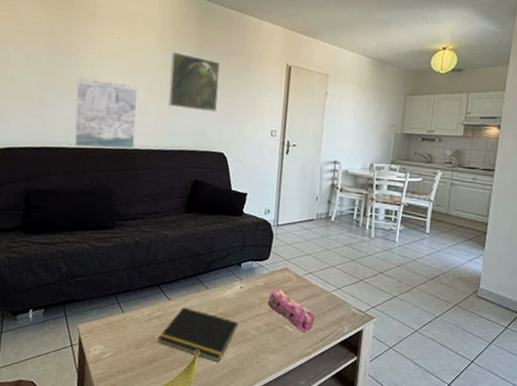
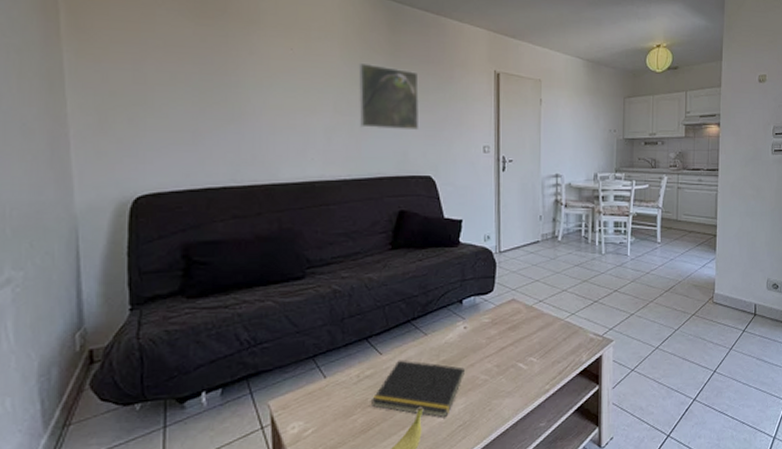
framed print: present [74,76,138,150] -> none [241,98,322,184]
pencil case: present [268,288,315,334] -> none [497,323,549,370]

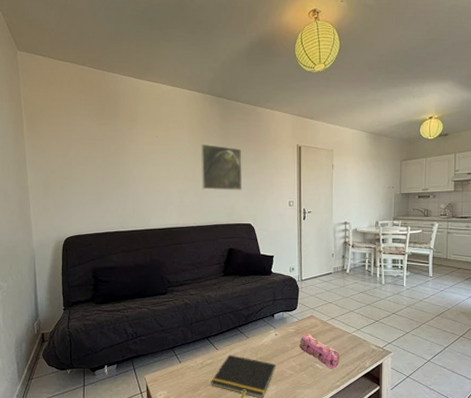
pencil case: none [497,323,549,370] -> present [299,334,340,370]

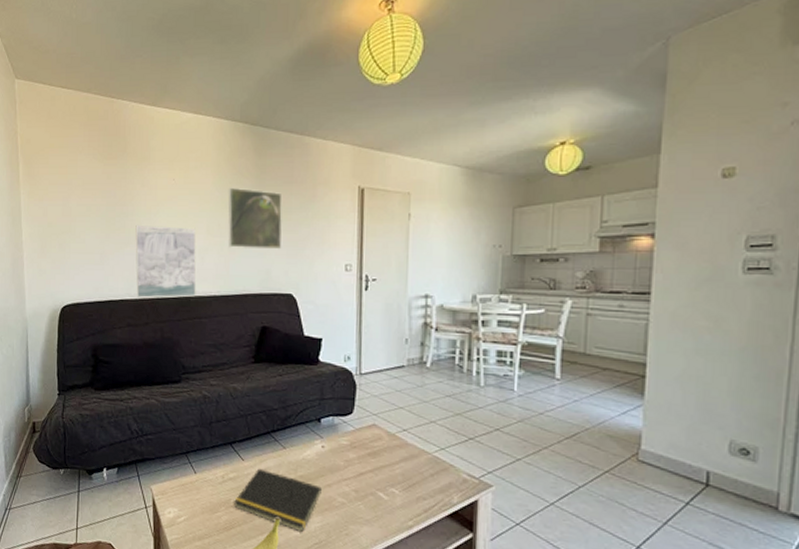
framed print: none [127,172,177,229] -> present [135,224,197,298]
pencil case: present [299,334,340,370] -> none [355,448,414,503]

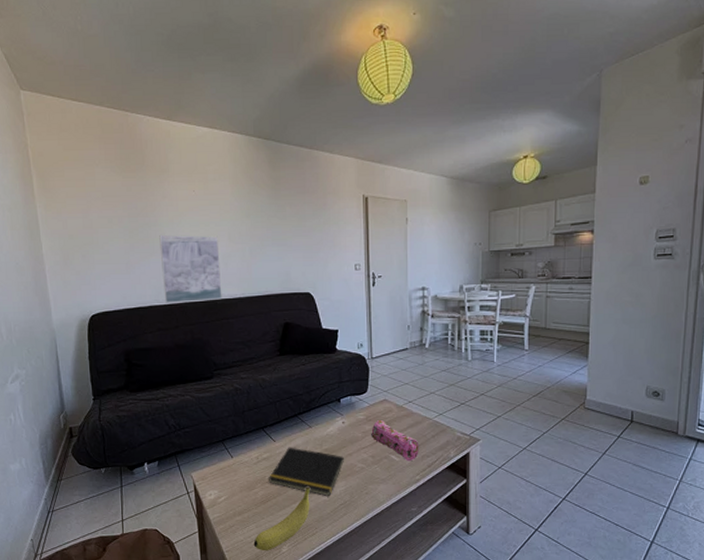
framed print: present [228,187,283,250] -> none [246,197,299,254]
pencil case: none [355,448,414,503] -> present [371,420,419,462]

